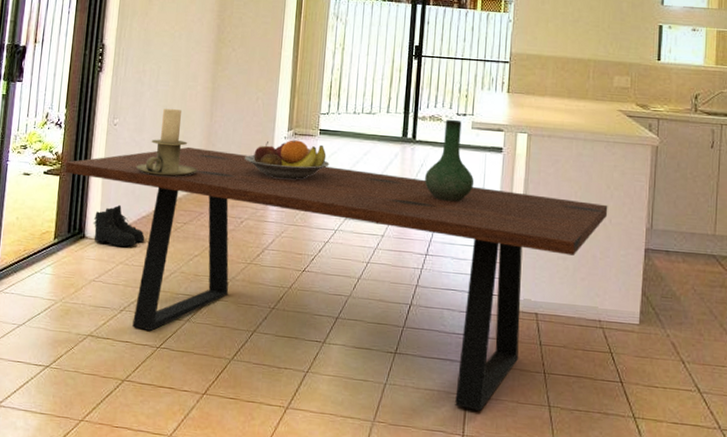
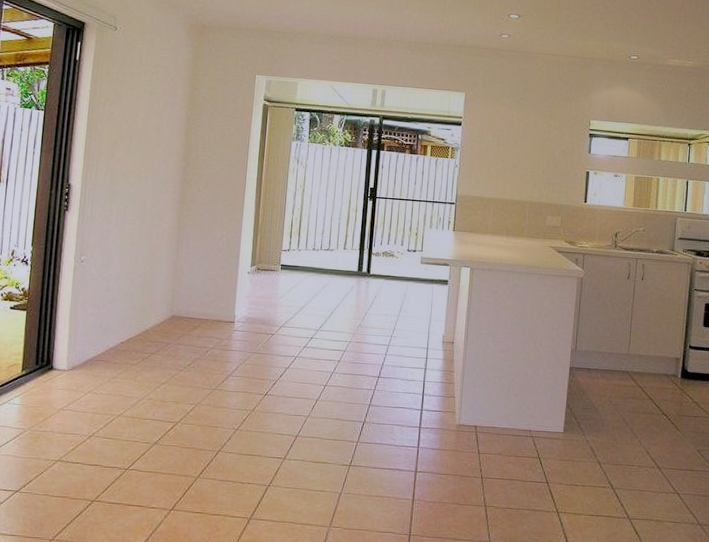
dining table: present [65,146,608,412] -> none [32,281,539,514]
boots: present [93,204,145,248] -> none [61,337,113,377]
candle holder: present [136,108,198,177] -> none [104,245,164,310]
fruit bowl: present [245,140,330,179] -> none [210,274,290,311]
vase: present [425,119,475,202] -> none [378,255,423,330]

